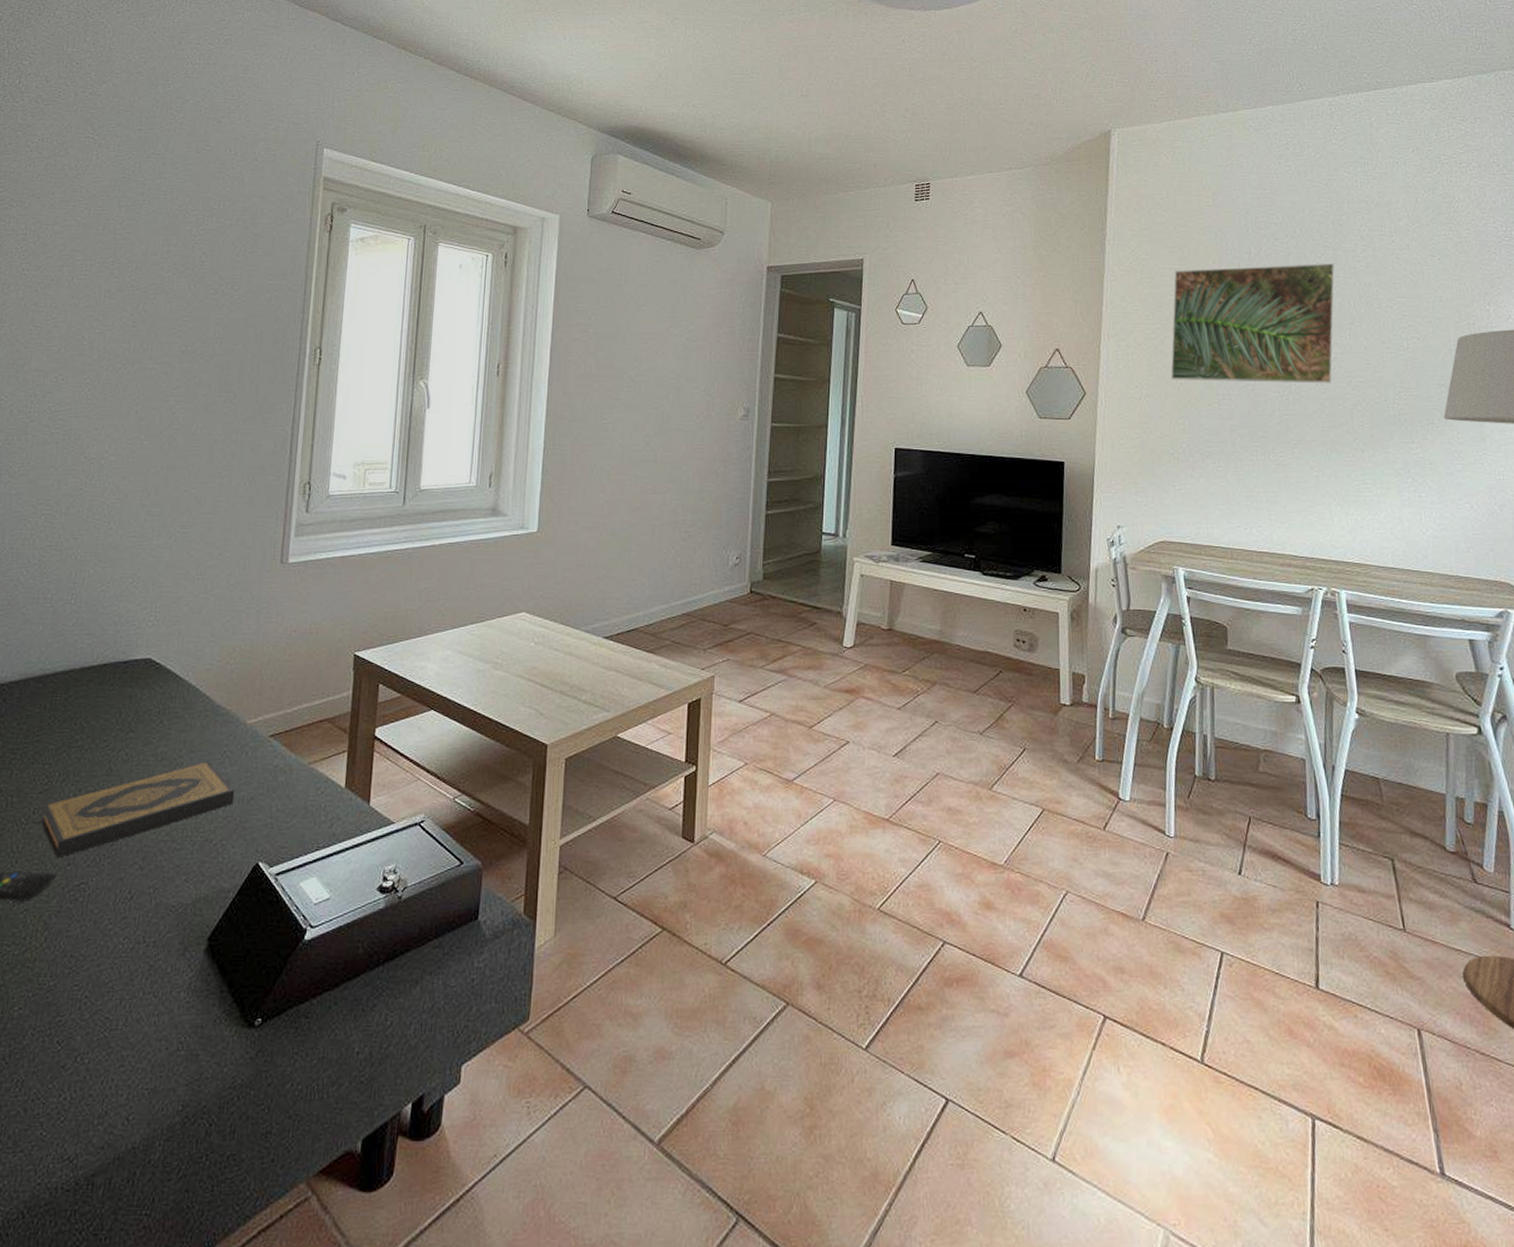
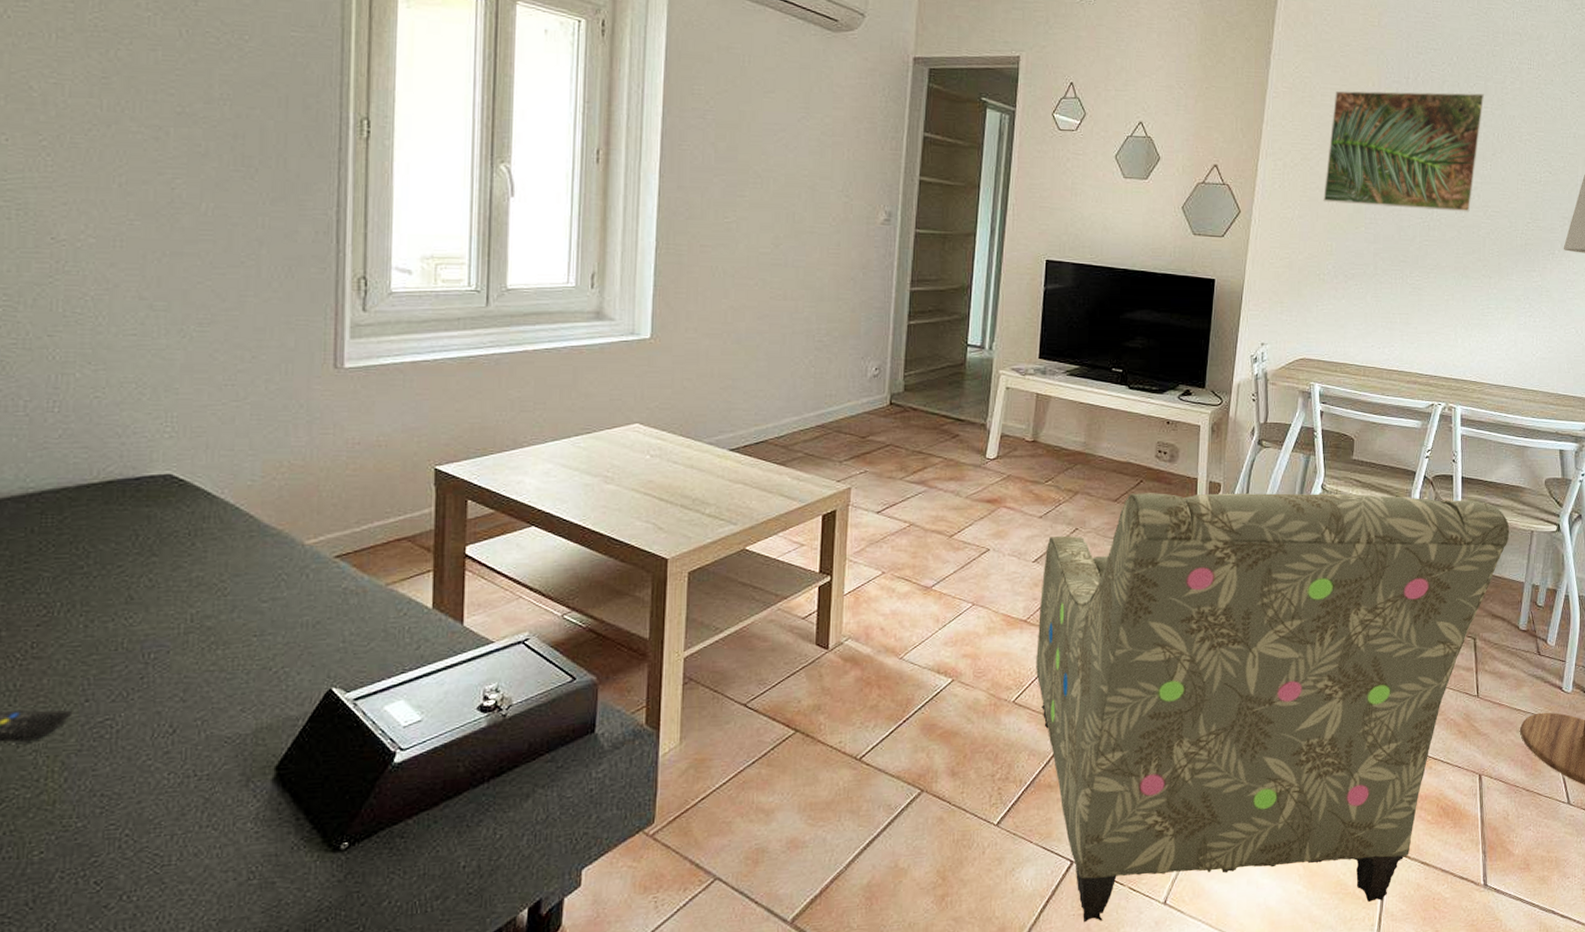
hardback book: present [39,760,235,858] -> none [41,584,296,694]
armchair: none [900,684,1421,1182] -> present [1036,493,1510,923]

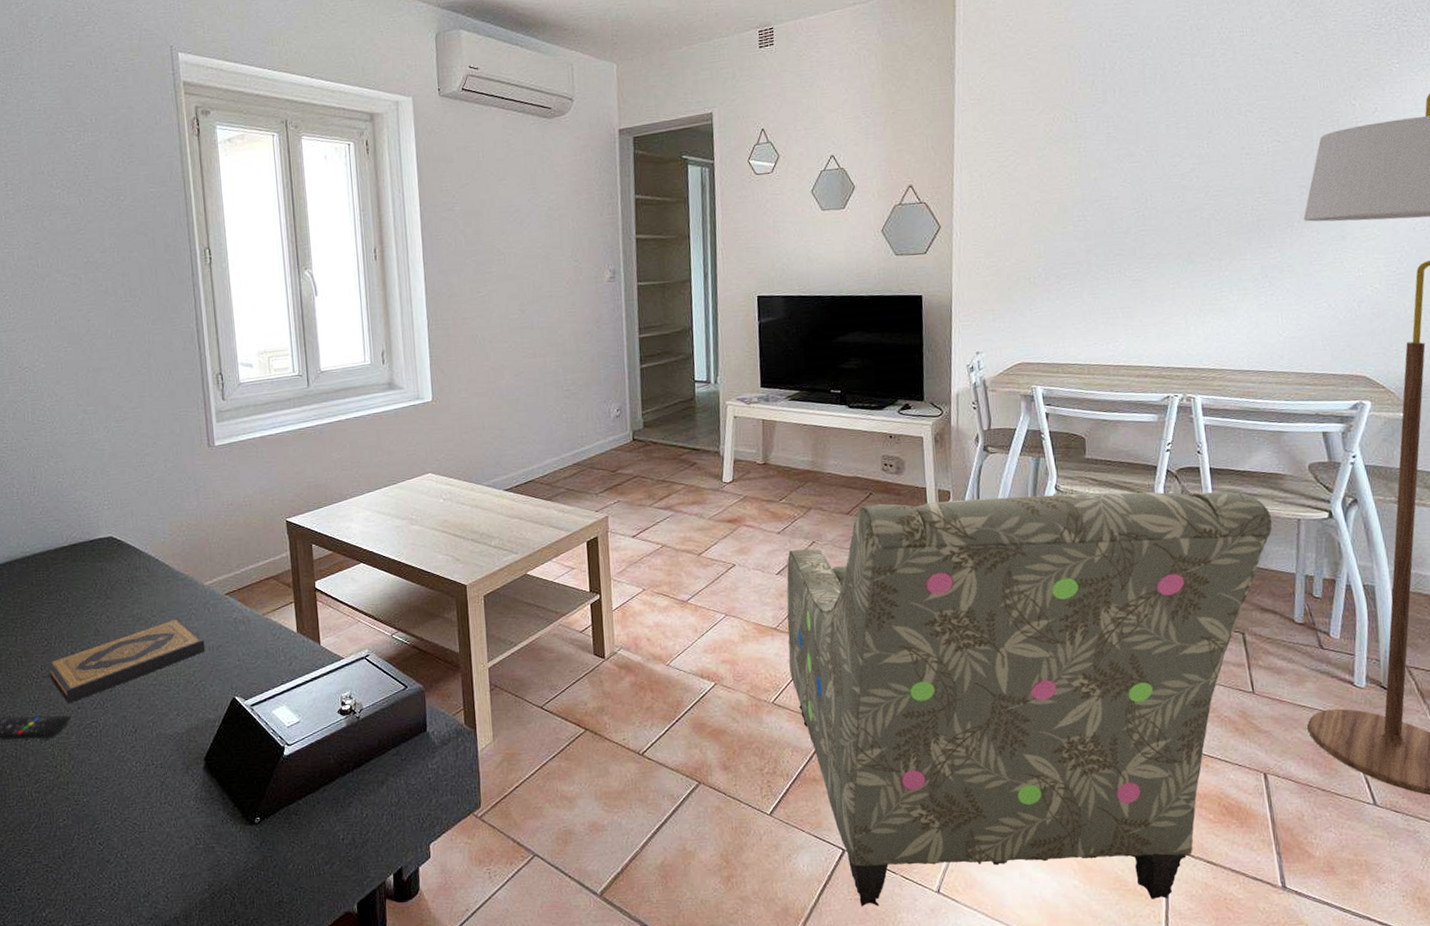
hardback book: none [41,584,296,694] -> present [47,617,205,703]
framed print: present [1323,90,1484,212] -> none [1025,71,1192,206]

